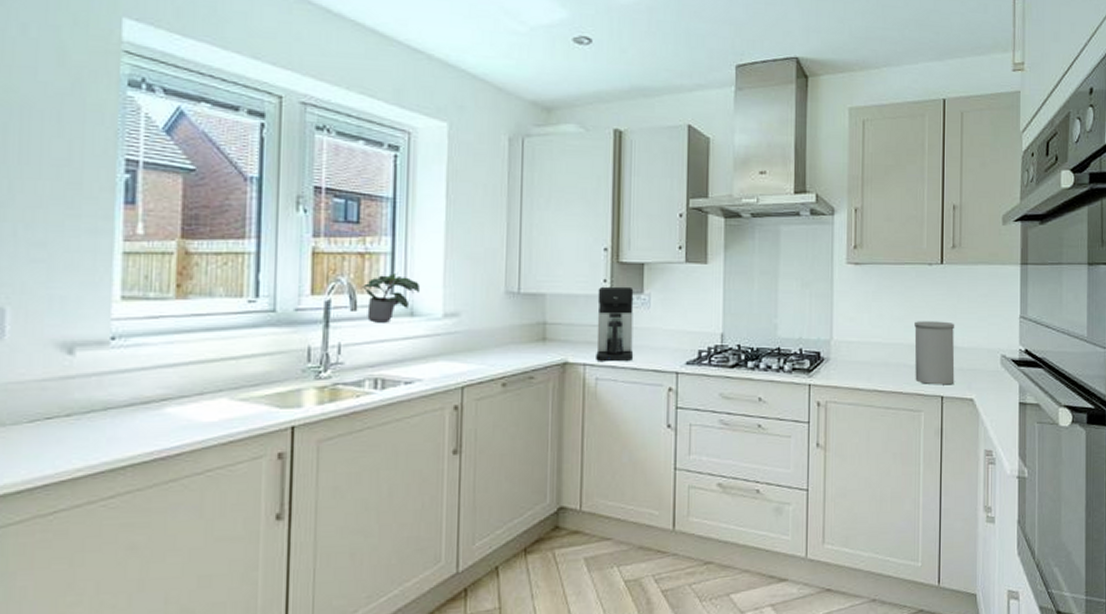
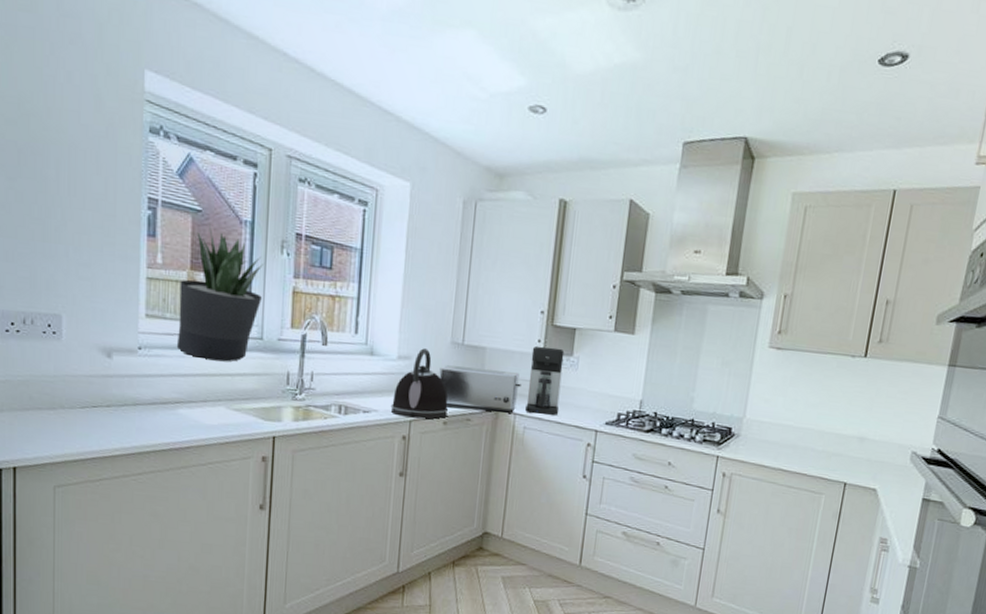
planter: none [162,185,274,343] -> present [176,224,263,362]
potted plant: present [361,273,419,323] -> none [331,316,379,359]
kettle: none [438,302,508,385] -> present [390,348,449,420]
toaster: none [492,317,589,365] -> present [438,365,521,413]
canister: present [914,321,955,385] -> none [821,409,870,474]

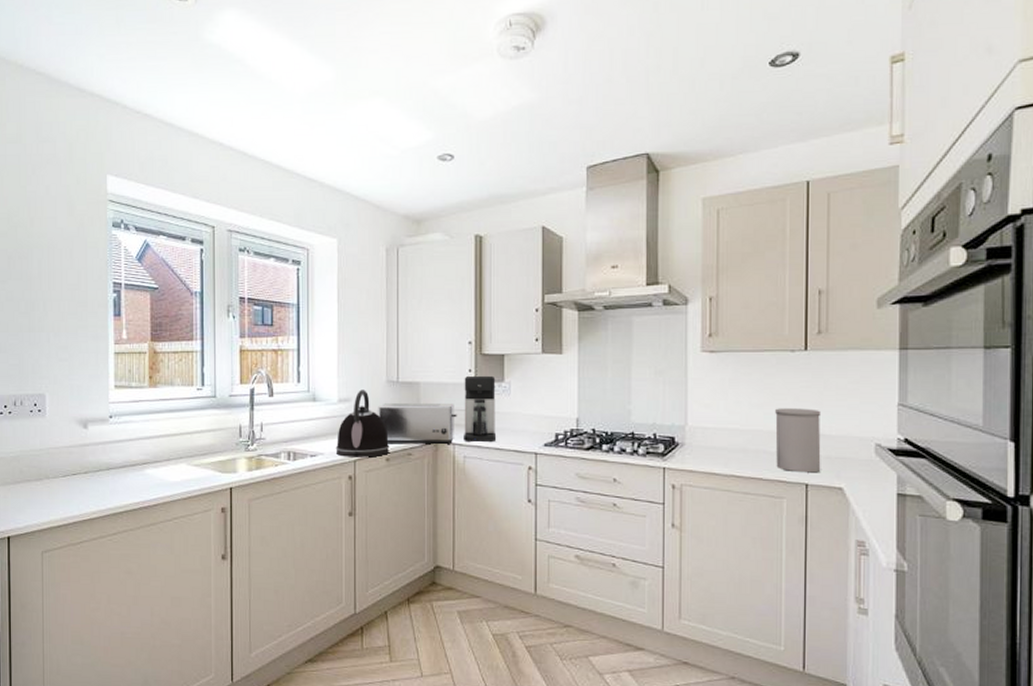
planter: present [176,224,263,362] -> none [142,299,213,422]
canister: none [821,409,870,474] -> present [775,408,822,473]

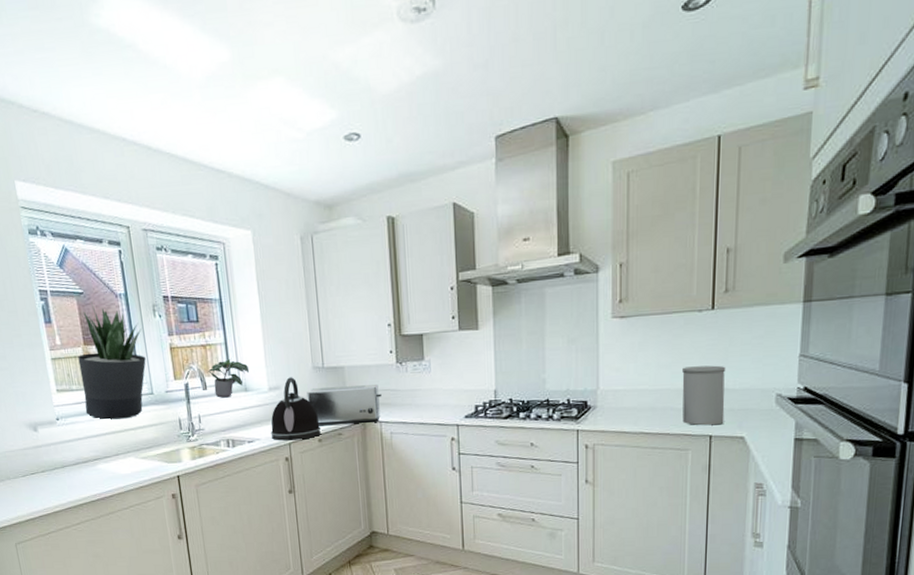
planter: none [142,299,213,422] -> present [78,303,146,420]
potted plant: none [276,366,319,407] -> present [207,359,249,398]
coffee maker: present [464,375,497,443] -> none [386,355,420,420]

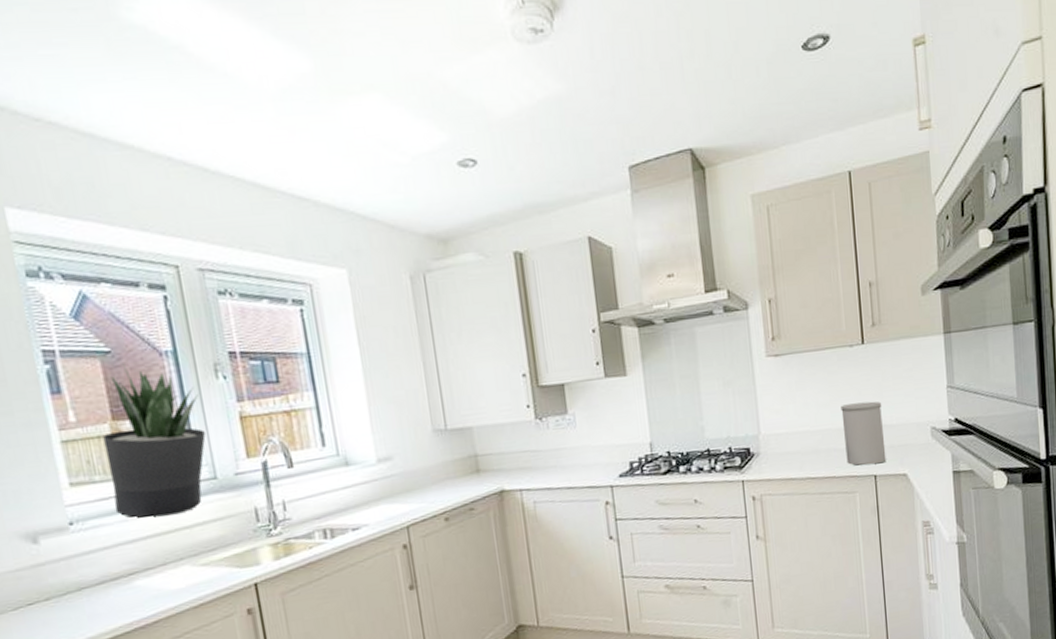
potted plant: present [207,359,249,398] -> none [293,427,350,477]
kettle: present [270,377,321,442] -> none [381,444,448,525]
toaster: present [306,383,382,425] -> none [425,444,520,500]

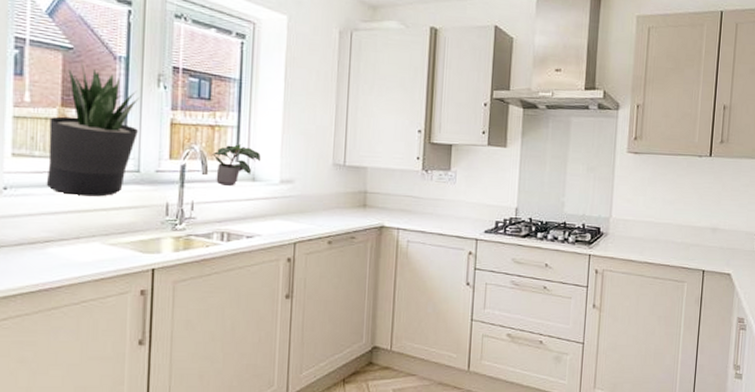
potted plant: none [293,427,350,477] -> present [211,144,260,186]
canister: present [841,401,887,466] -> none [681,205,719,261]

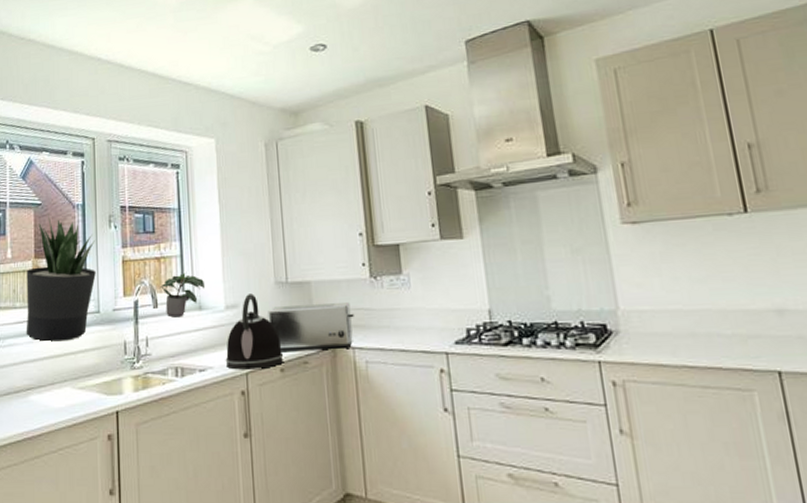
kettle: none [274,171,333,241] -> present [225,293,284,371]
toaster: none [321,186,403,228] -> present [267,301,354,351]

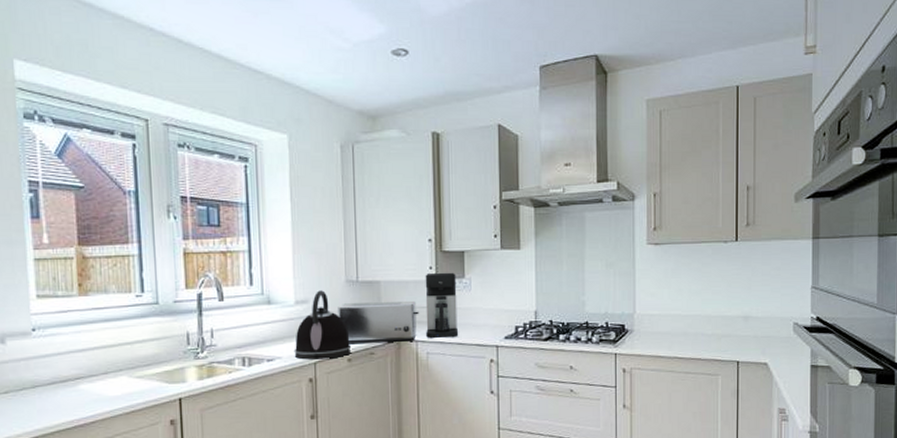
planter: present [26,214,96,342] -> none [69,199,153,332]
potted plant: present [159,273,204,318] -> none [225,268,274,311]
coffee maker: none [358,268,401,345] -> present [425,272,459,339]

